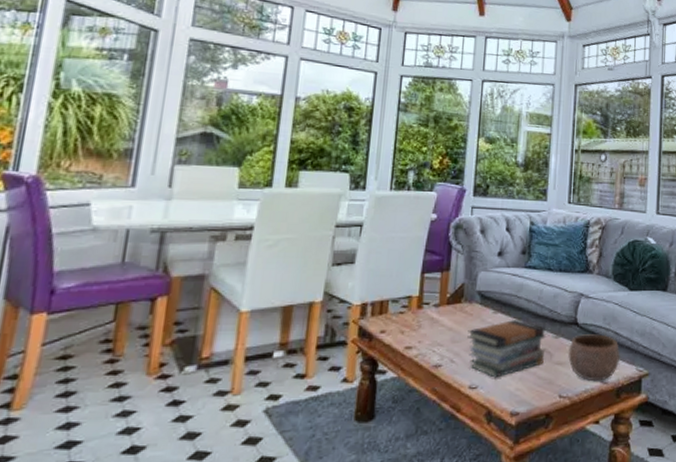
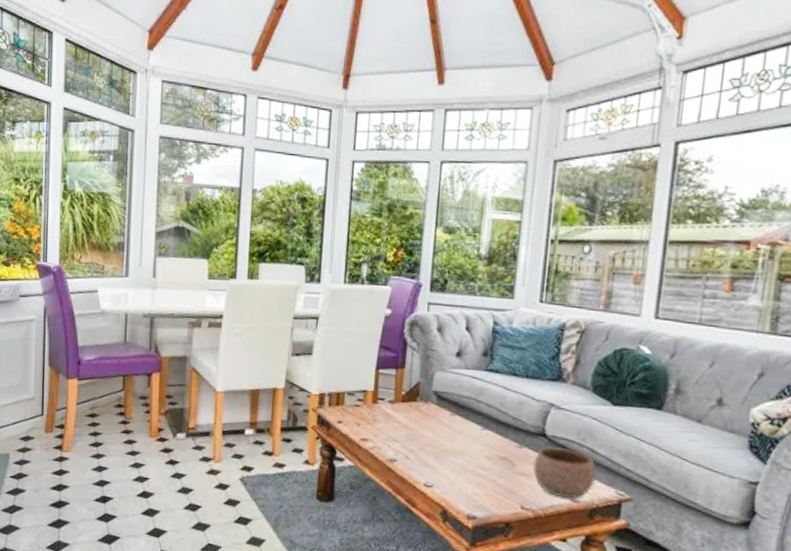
book stack: present [467,319,546,378] -> none [423,422,509,480]

